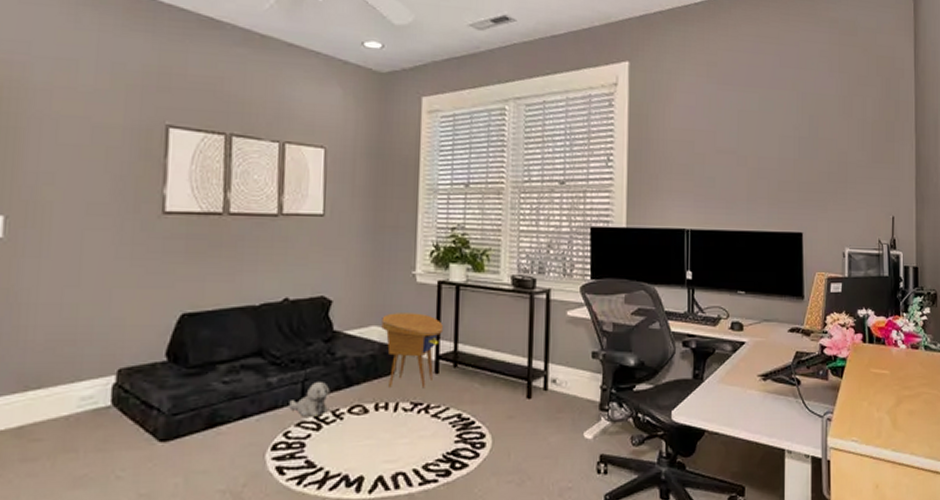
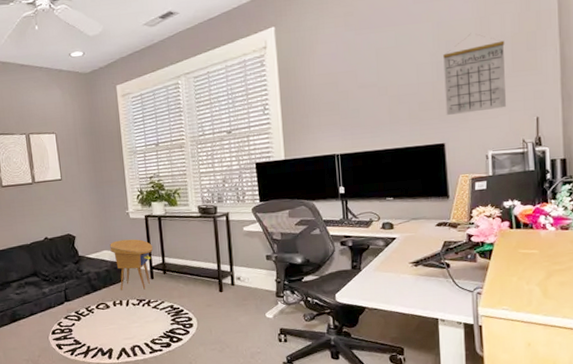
plush toy: present [289,382,330,417] -> none [58,290,83,313]
calendar: none [805,112,866,201] -> present [443,34,507,115]

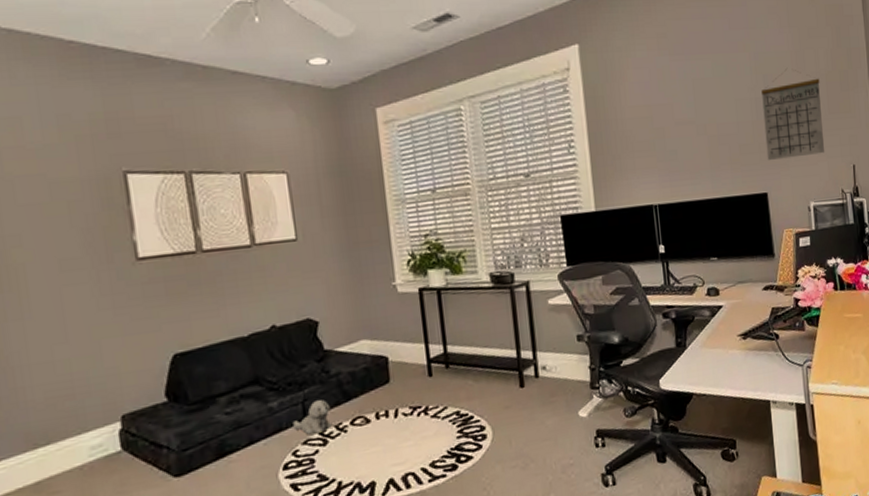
plush toy: none [58,290,83,313] -> present [292,400,331,435]
side table: present [110,239,154,291] -> none [369,321,431,396]

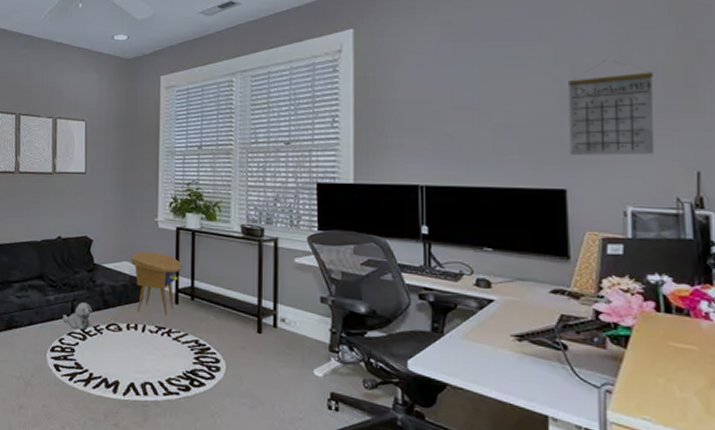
side table: none [369,321,431,396] -> present [131,252,182,316]

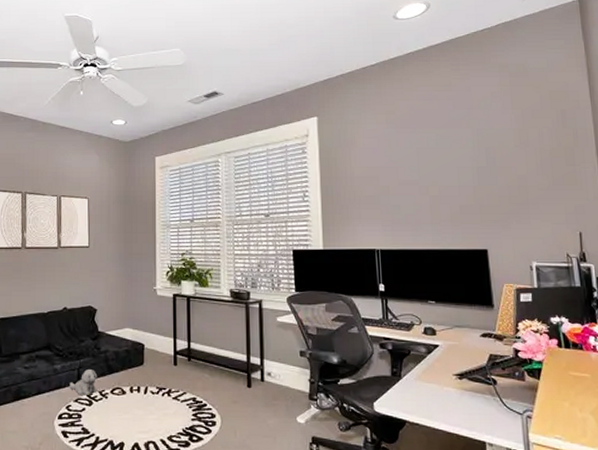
side table: present [131,252,182,316] -> none [133,318,179,377]
calendar: present [568,60,655,156] -> none [484,144,549,221]

